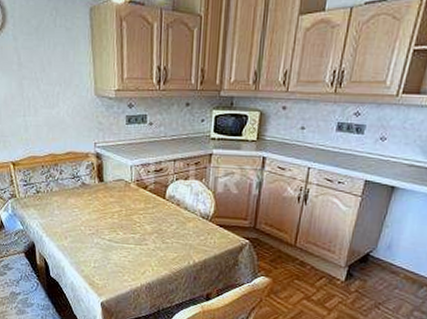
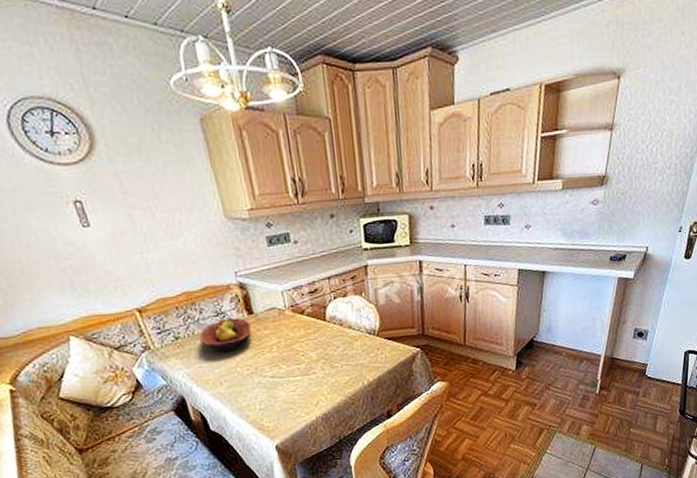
fruit bowl: none [56,181,99,211] -> present [199,317,251,352]

